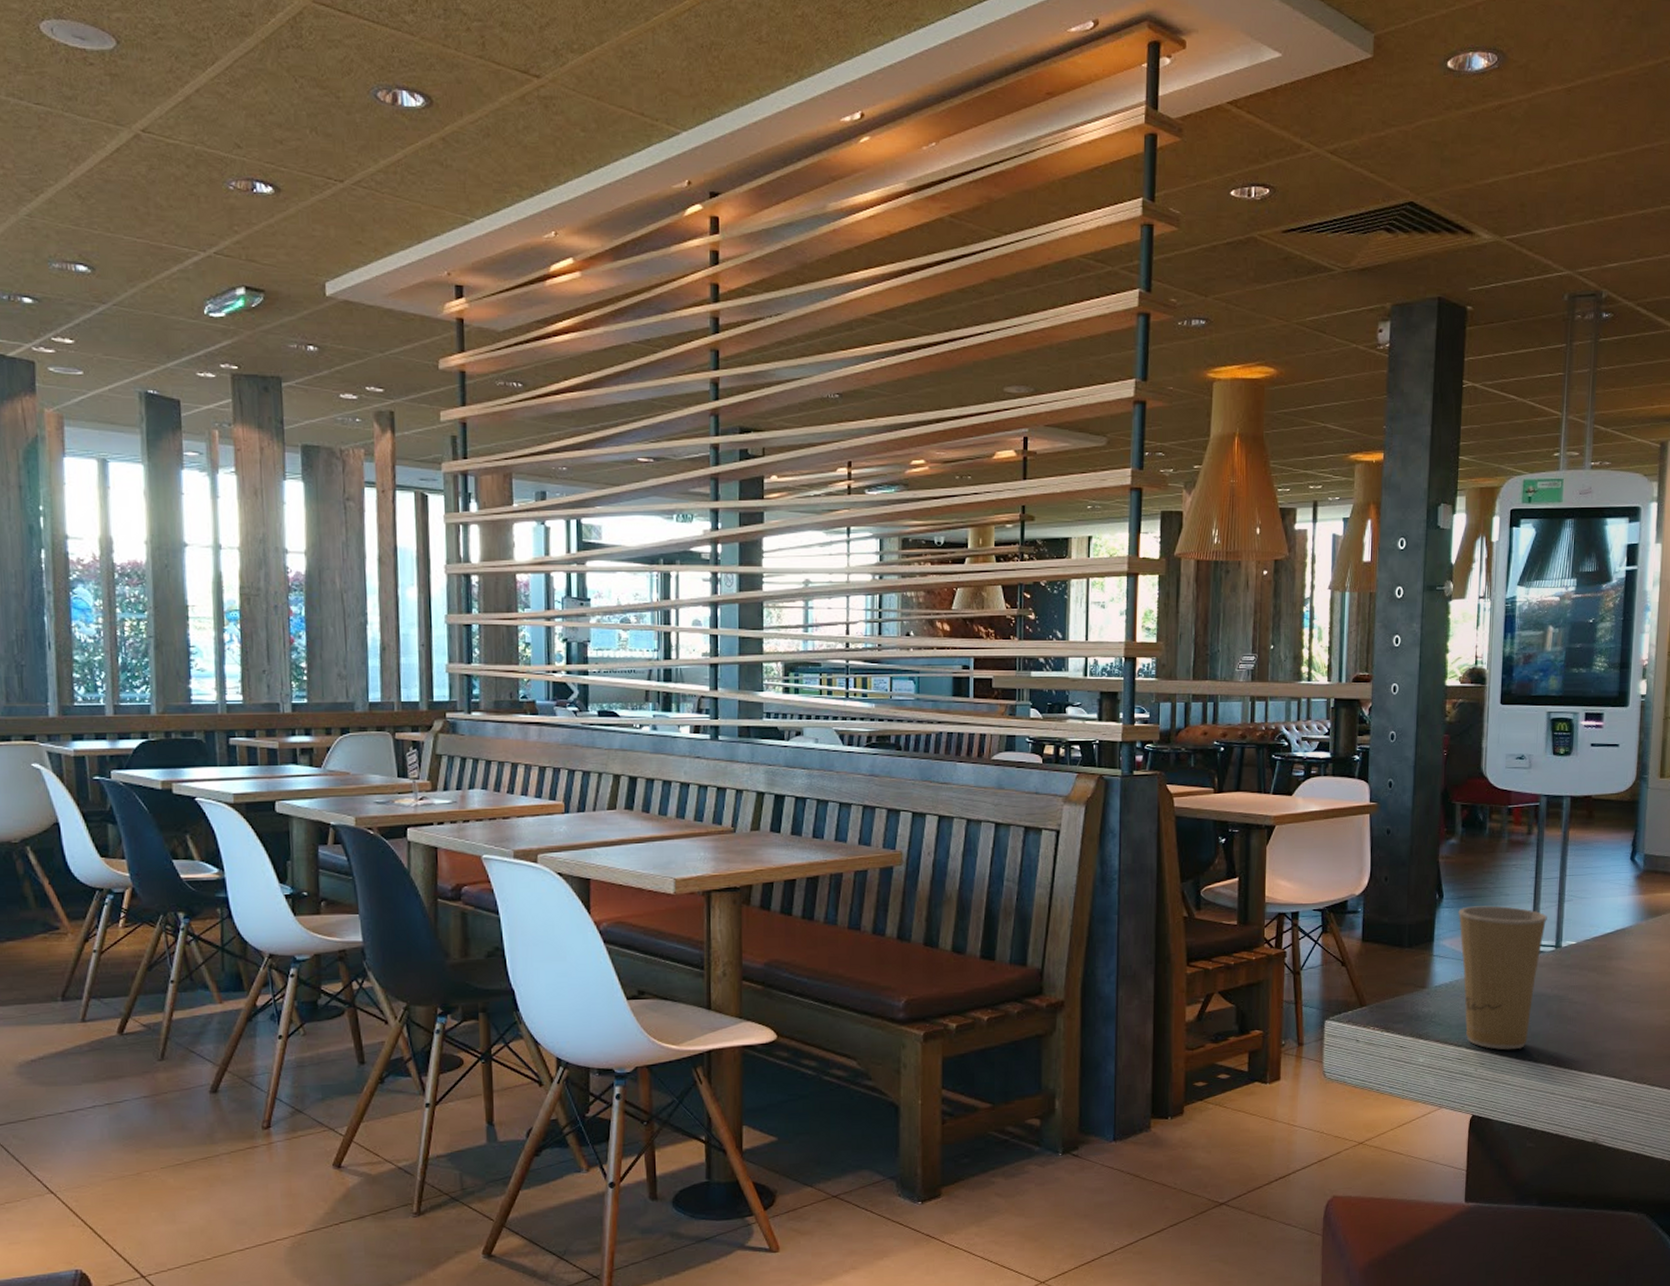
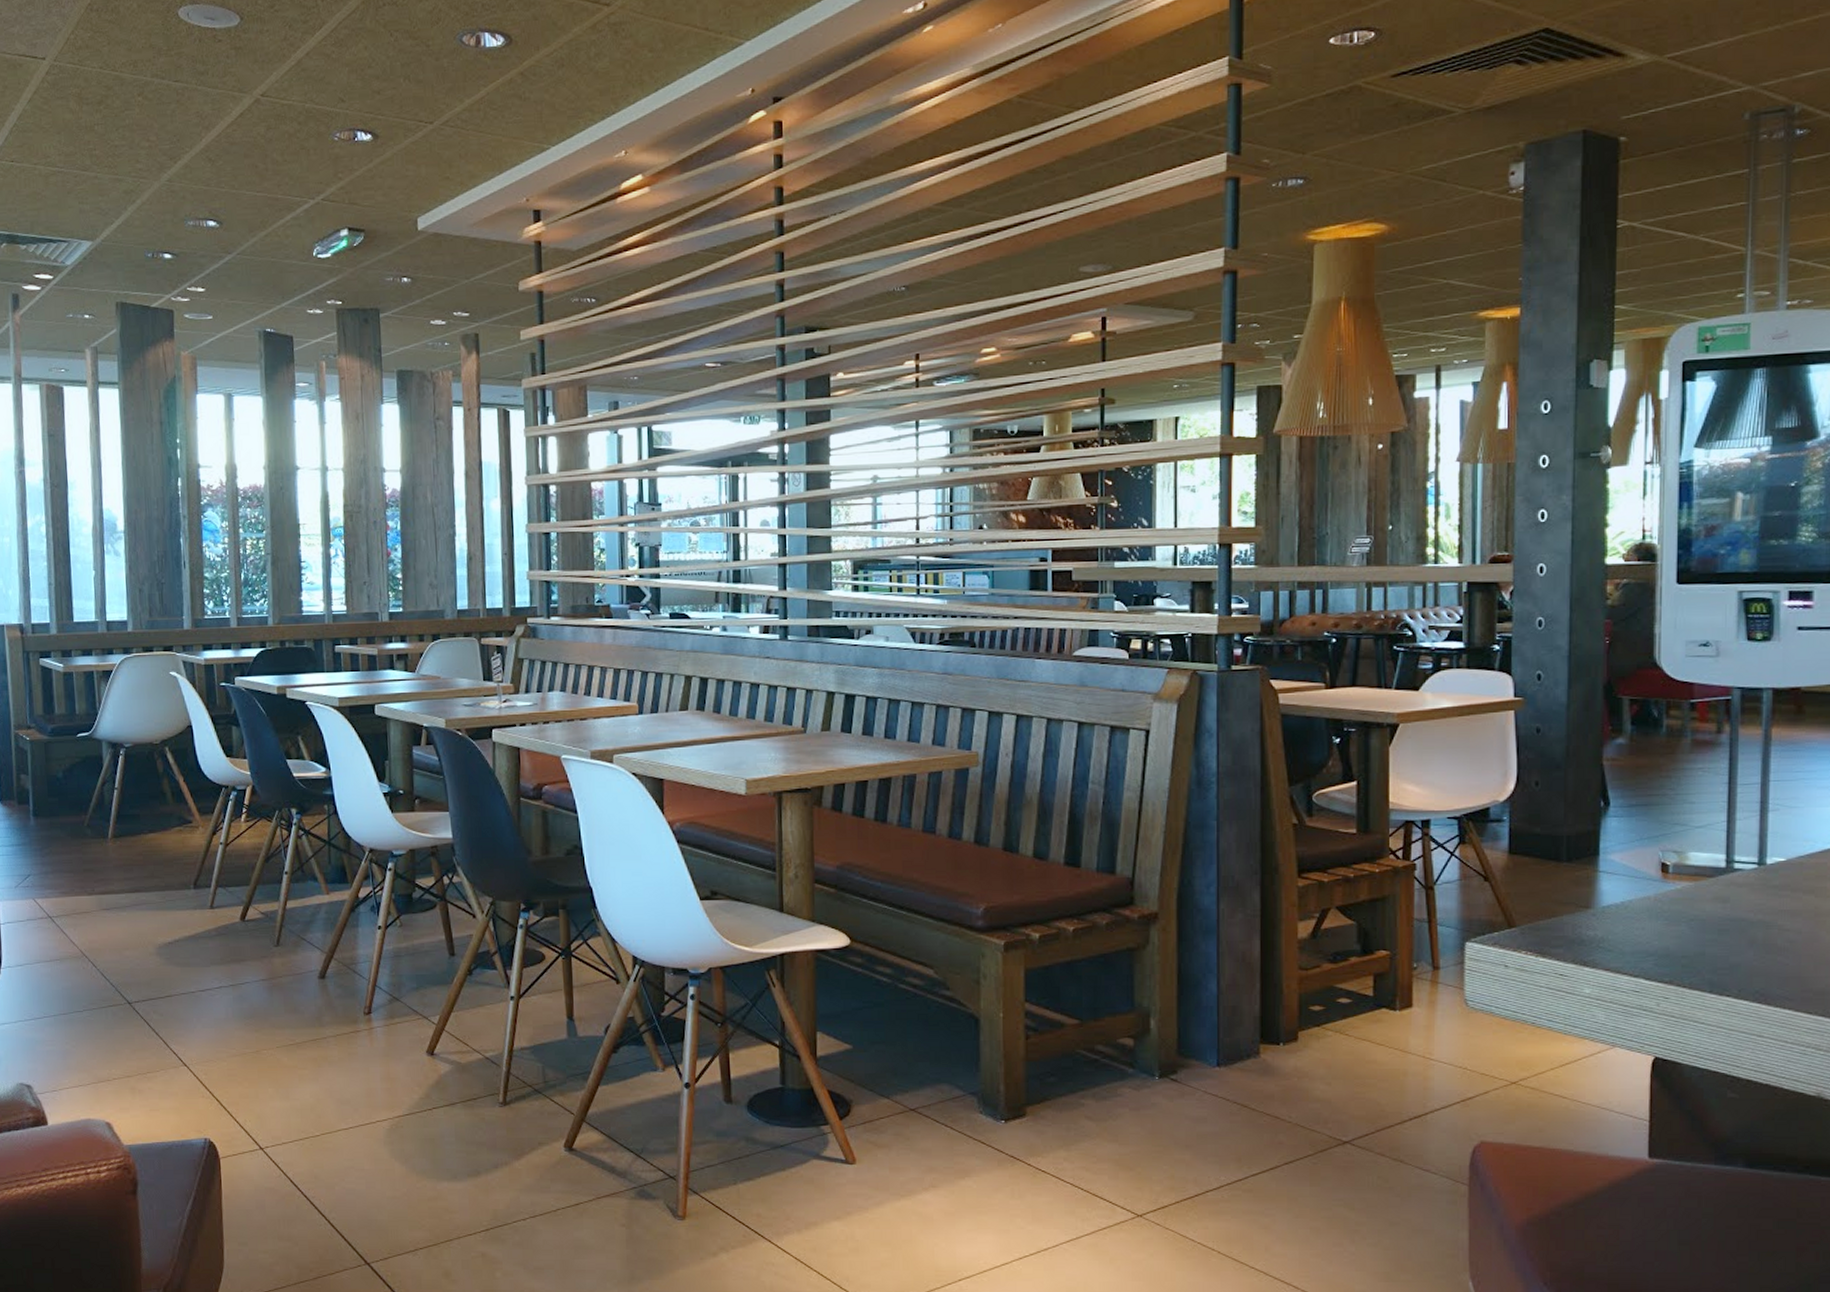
paper cup: present [1458,905,1547,1050] -> none [1629,815,1746,983]

